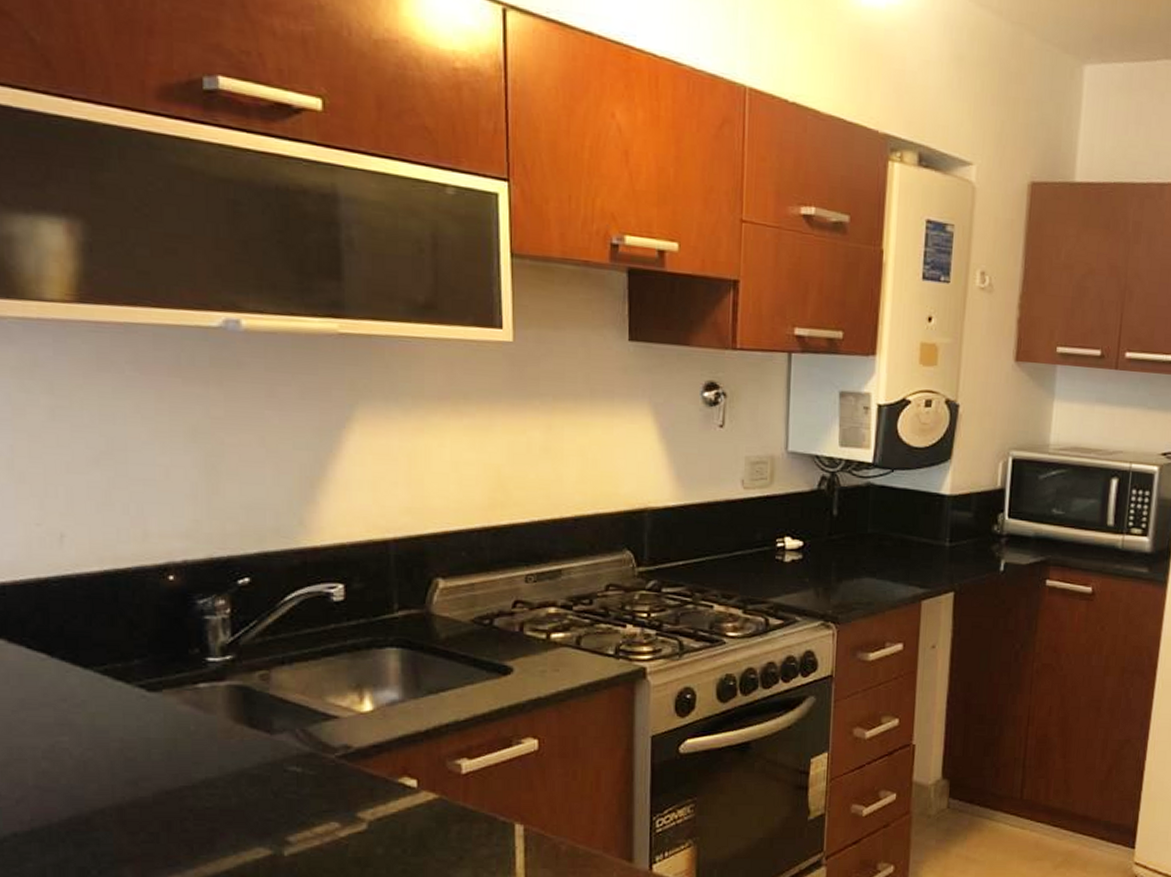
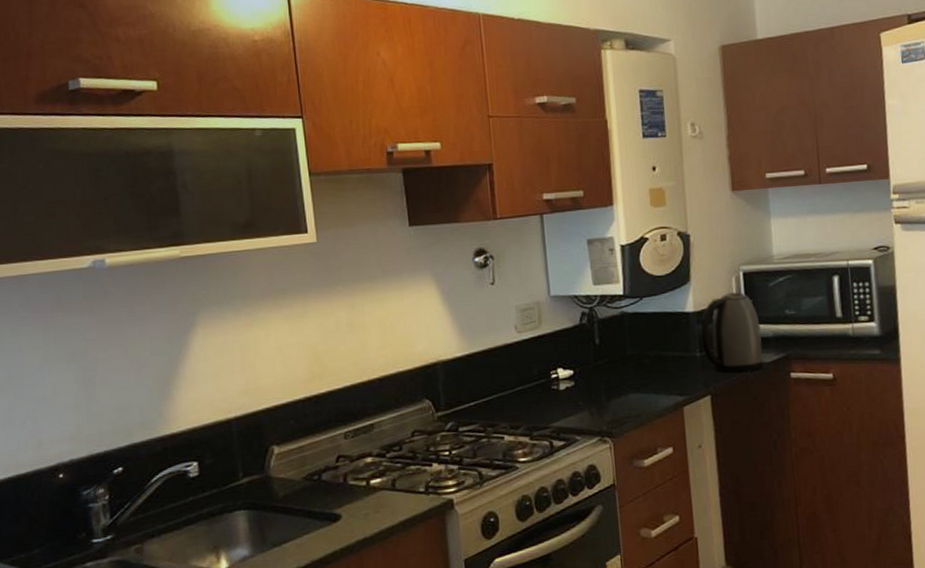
kettle: none [954,479,1022,572] -> present [701,292,764,373]

